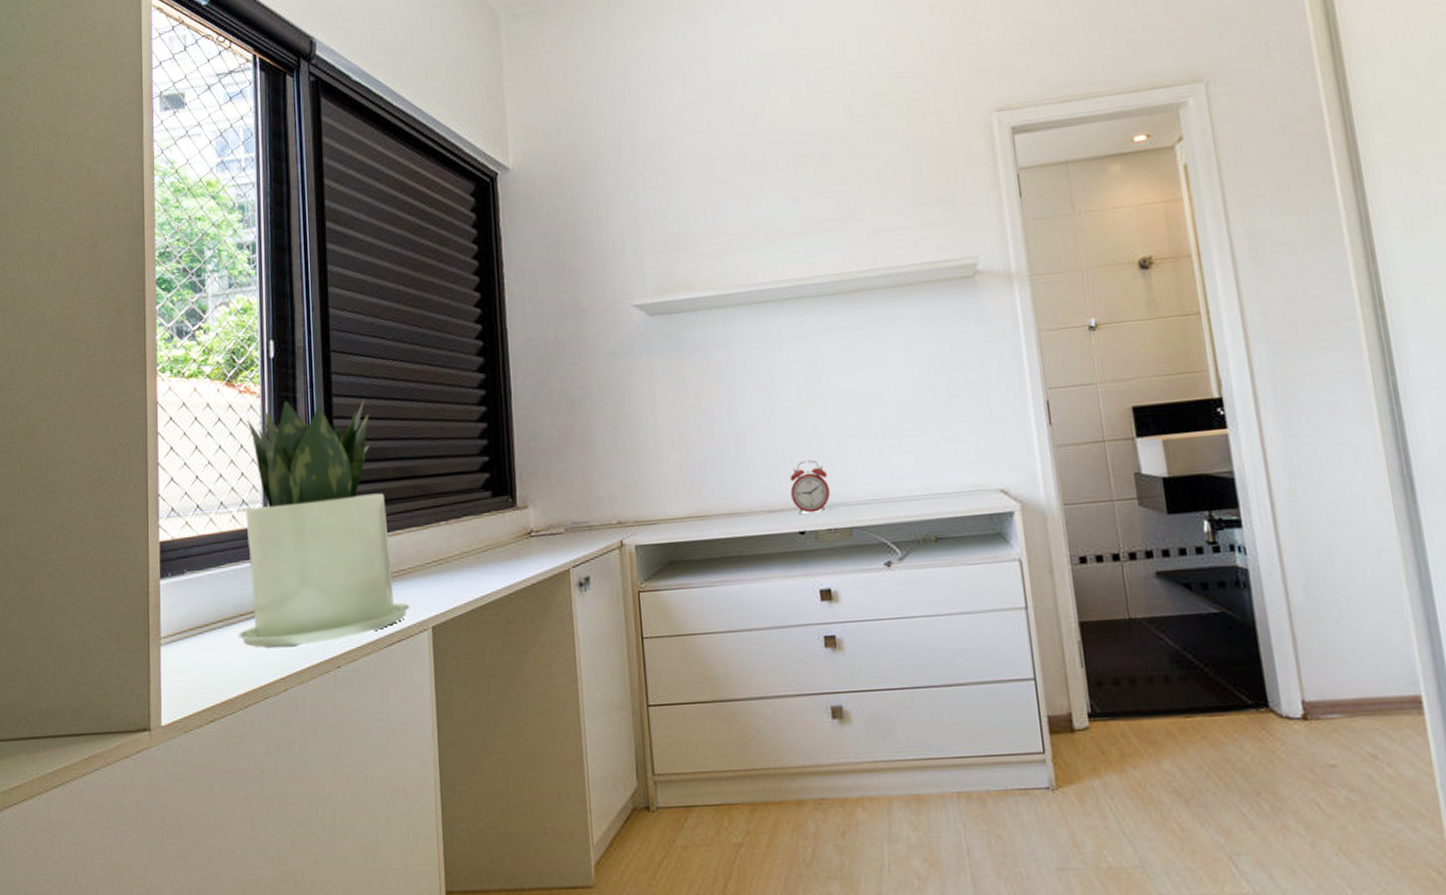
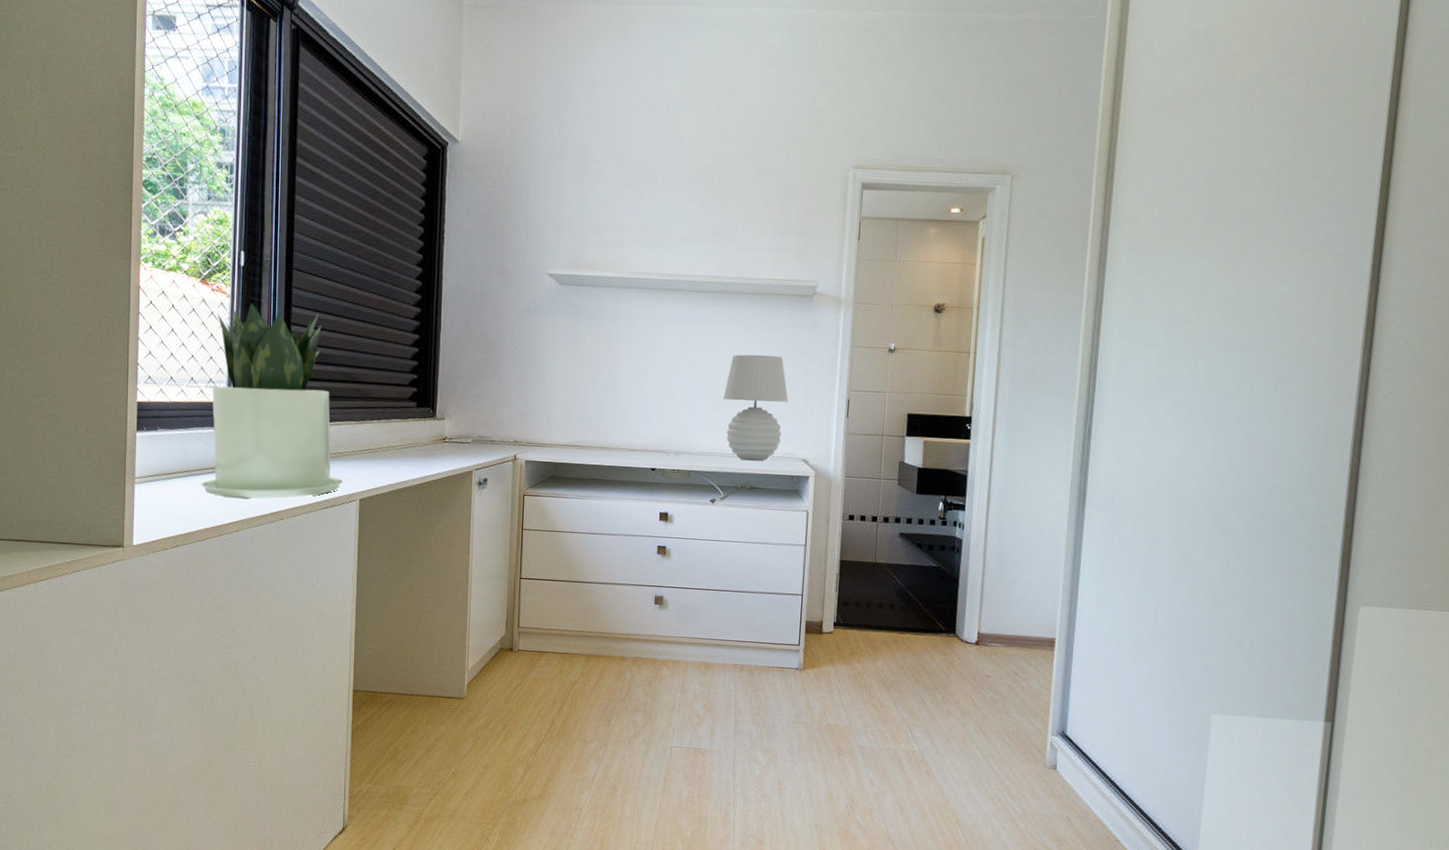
alarm clock: present [790,459,831,514] -> none [649,416,679,456]
table lamp: none [879,359,967,503] -> present [723,354,788,461]

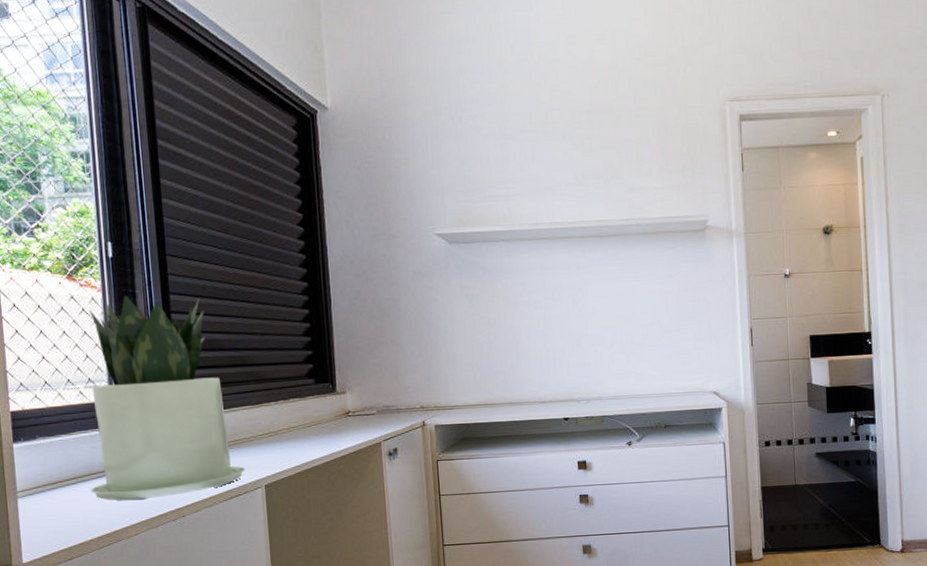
table lamp: present [723,354,788,461] -> none [627,292,692,399]

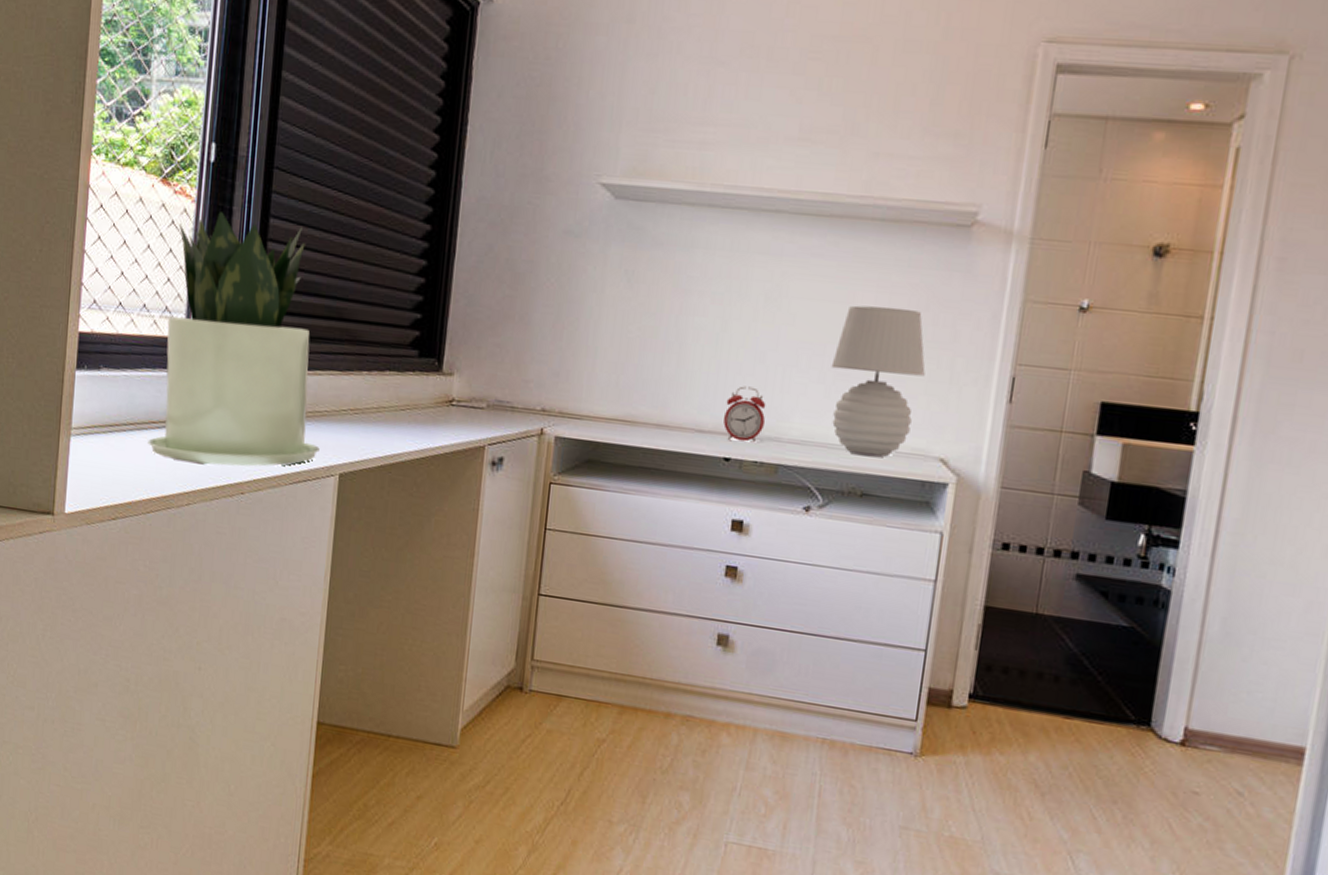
alarm clock: none [558,364,589,405] -> present [723,386,766,443]
table lamp: none [627,292,692,399] -> present [831,305,925,457]

